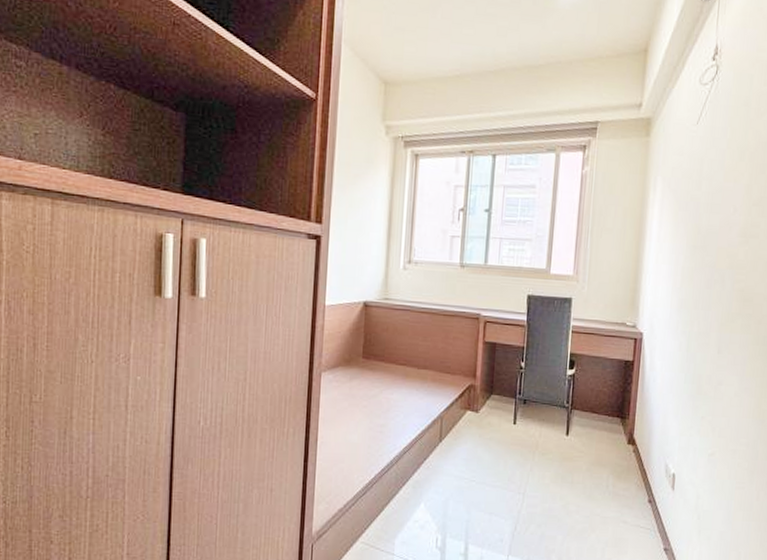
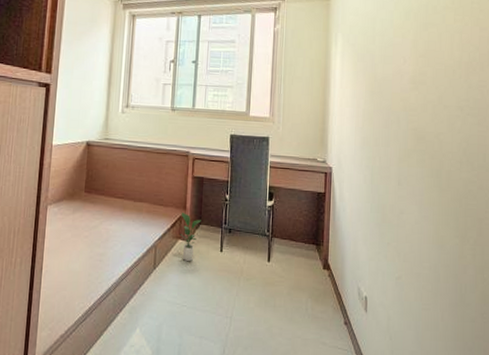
potted plant: none [469,382,493,435] -> present [180,213,201,262]

